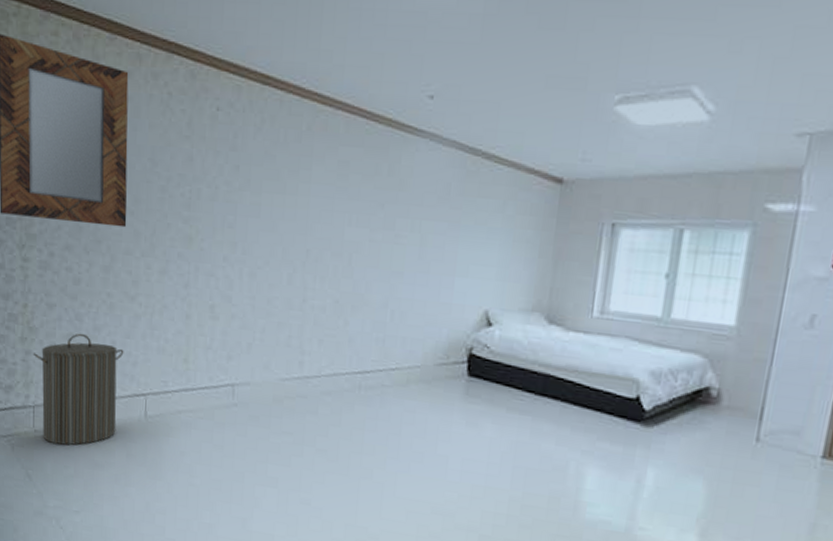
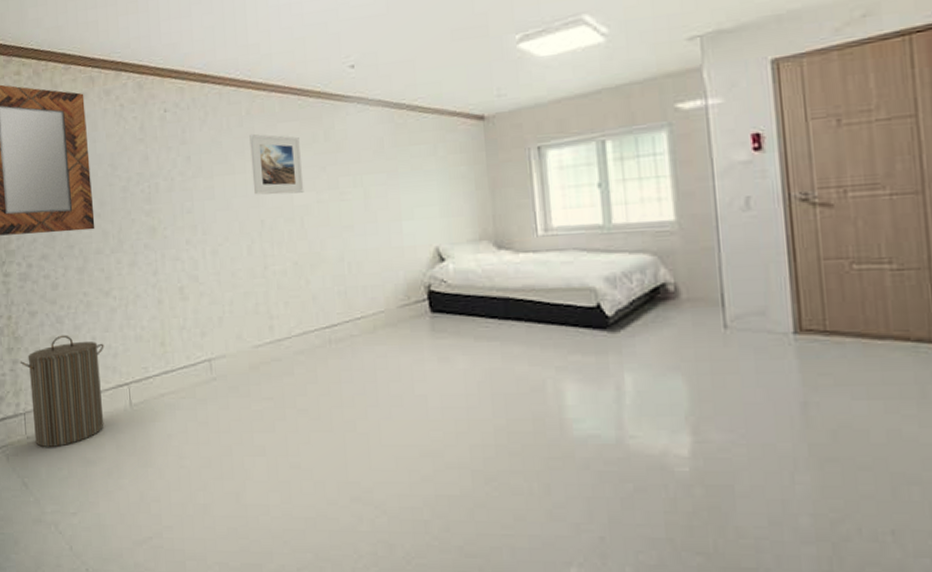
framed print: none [303,152,361,228] -> present [249,133,305,195]

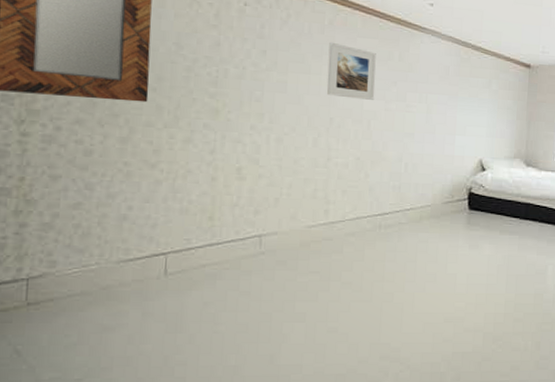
laundry hamper: present [20,334,104,447] -> none [29,201,142,313]

